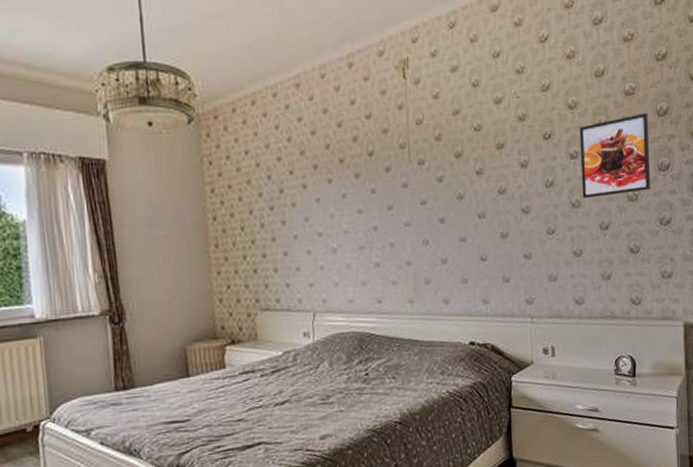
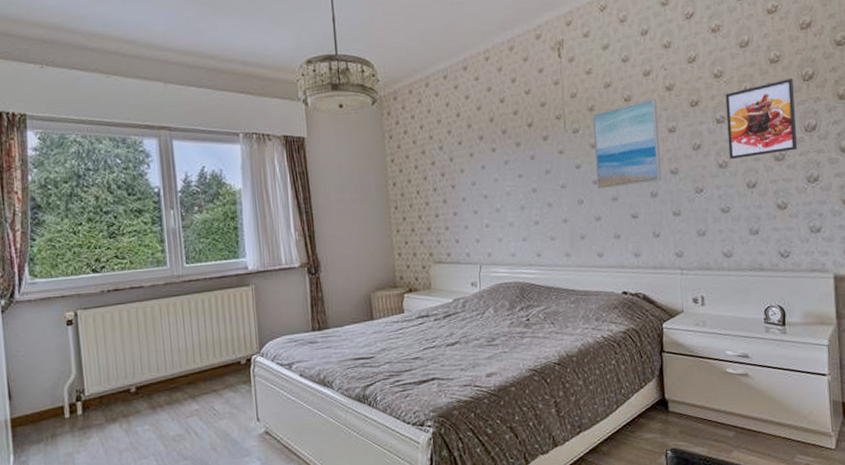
wall art: none [439,129,512,229] -> present [592,99,662,189]

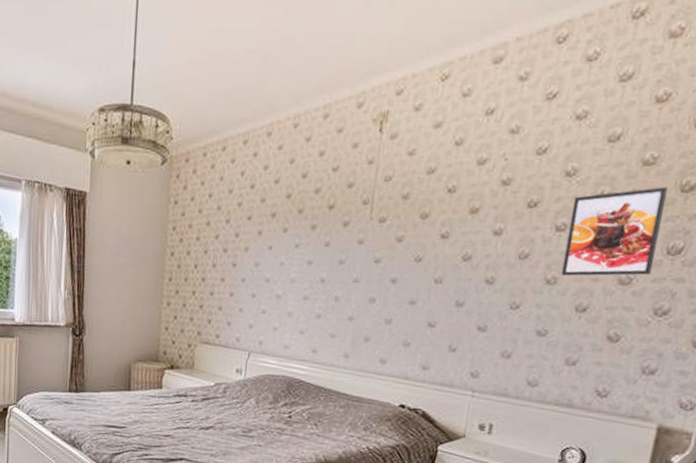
wall art: present [592,99,662,189] -> none [395,193,487,290]

